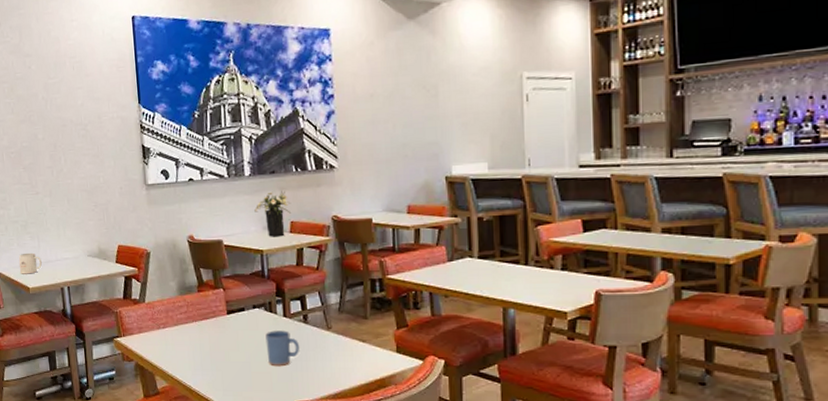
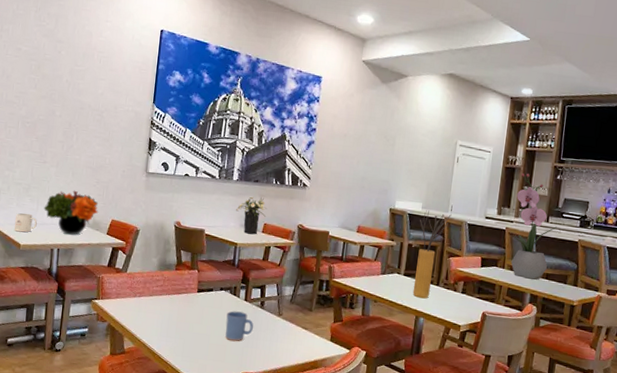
flower arrangement: none [45,219,103,269] -> present [44,190,99,235]
vase: none [487,170,531,284] -> present [412,210,452,299]
flower arrangement: none [620,96,686,239] -> present [511,172,557,280]

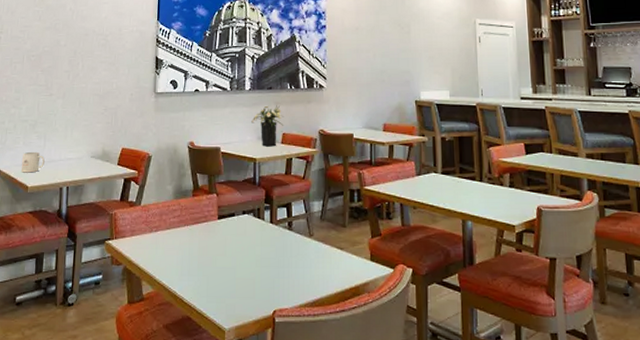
flower arrangement: present [44,190,99,235] -> none [51,121,108,170]
mug: present [225,311,253,341] -> none [252,236,282,272]
vase: present [412,210,452,299] -> none [449,98,483,198]
flower arrangement: present [511,172,557,280] -> none [550,44,601,163]

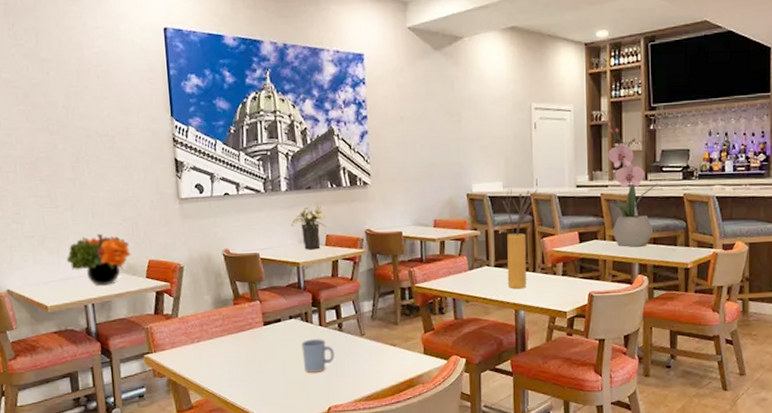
mug: present [21,151,45,173] -> none [34,269,62,292]
flower arrangement: none [51,121,108,170] -> present [66,233,132,286]
mug: none [252,236,282,272] -> present [301,339,334,373]
vase: none [449,98,483,198] -> present [502,189,538,289]
flower arrangement: none [550,44,601,163] -> present [608,128,657,248]

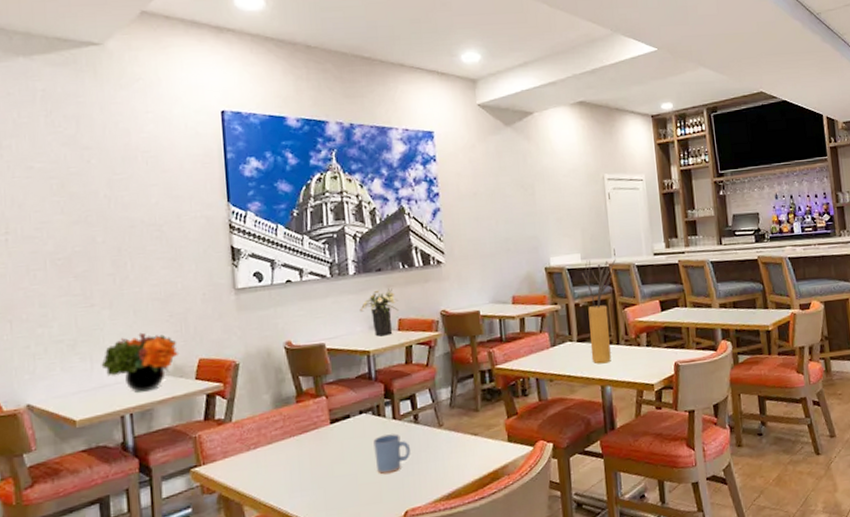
flower arrangement: present [608,128,657,248] -> none [681,195,733,313]

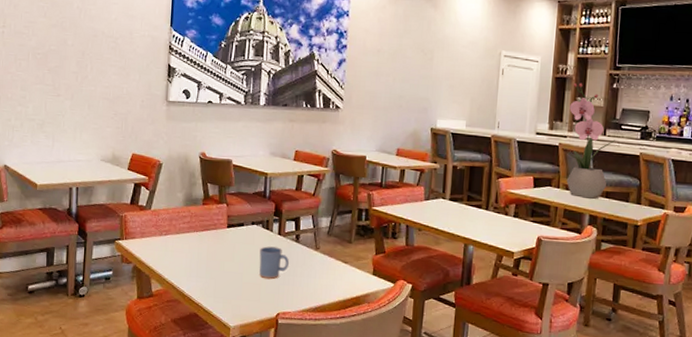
flower arrangement: present [101,332,180,393] -> none [60,124,118,172]
flower arrangement: present [360,288,399,337] -> none [264,122,298,163]
vase: present [581,259,616,364] -> none [460,128,499,225]
flower arrangement: none [681,195,733,313] -> present [566,82,615,200]

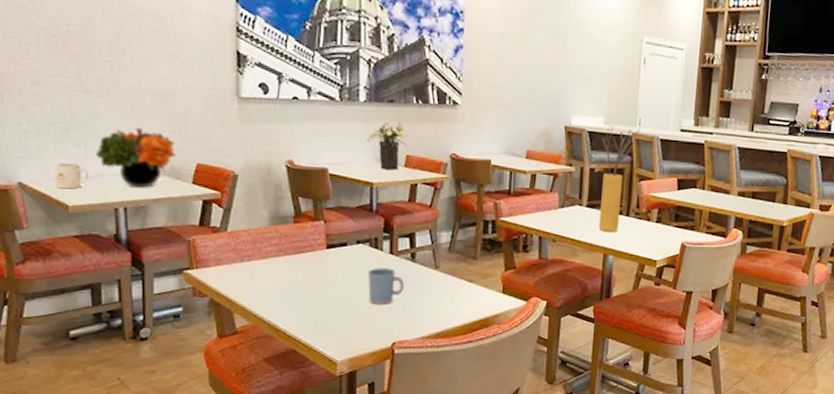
mug: none [29,150,53,172] -> present [54,162,89,189]
flower arrangement: none [60,124,118,172] -> present [95,127,177,188]
flower arrangement: none [264,122,298,163] -> present [367,121,409,170]
vase: none [460,128,499,225] -> present [598,126,640,233]
flower arrangement: present [566,82,615,200] -> none [711,73,763,201]

